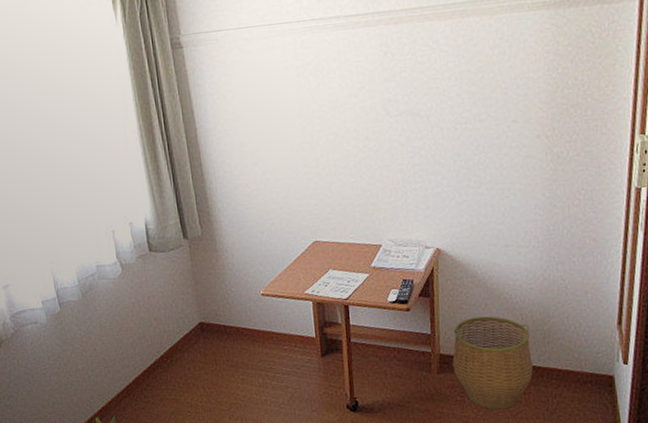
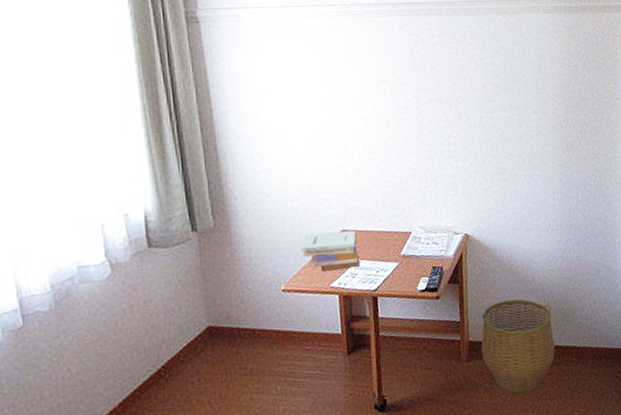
books: none [276,241,333,280] -> present [300,230,361,272]

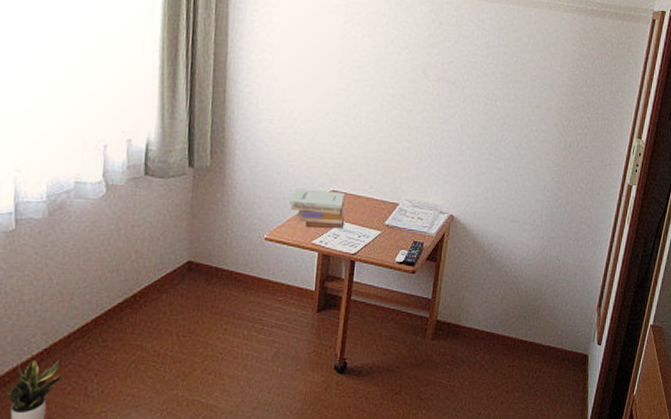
basket: present [481,299,555,394] -> none [447,287,523,381]

